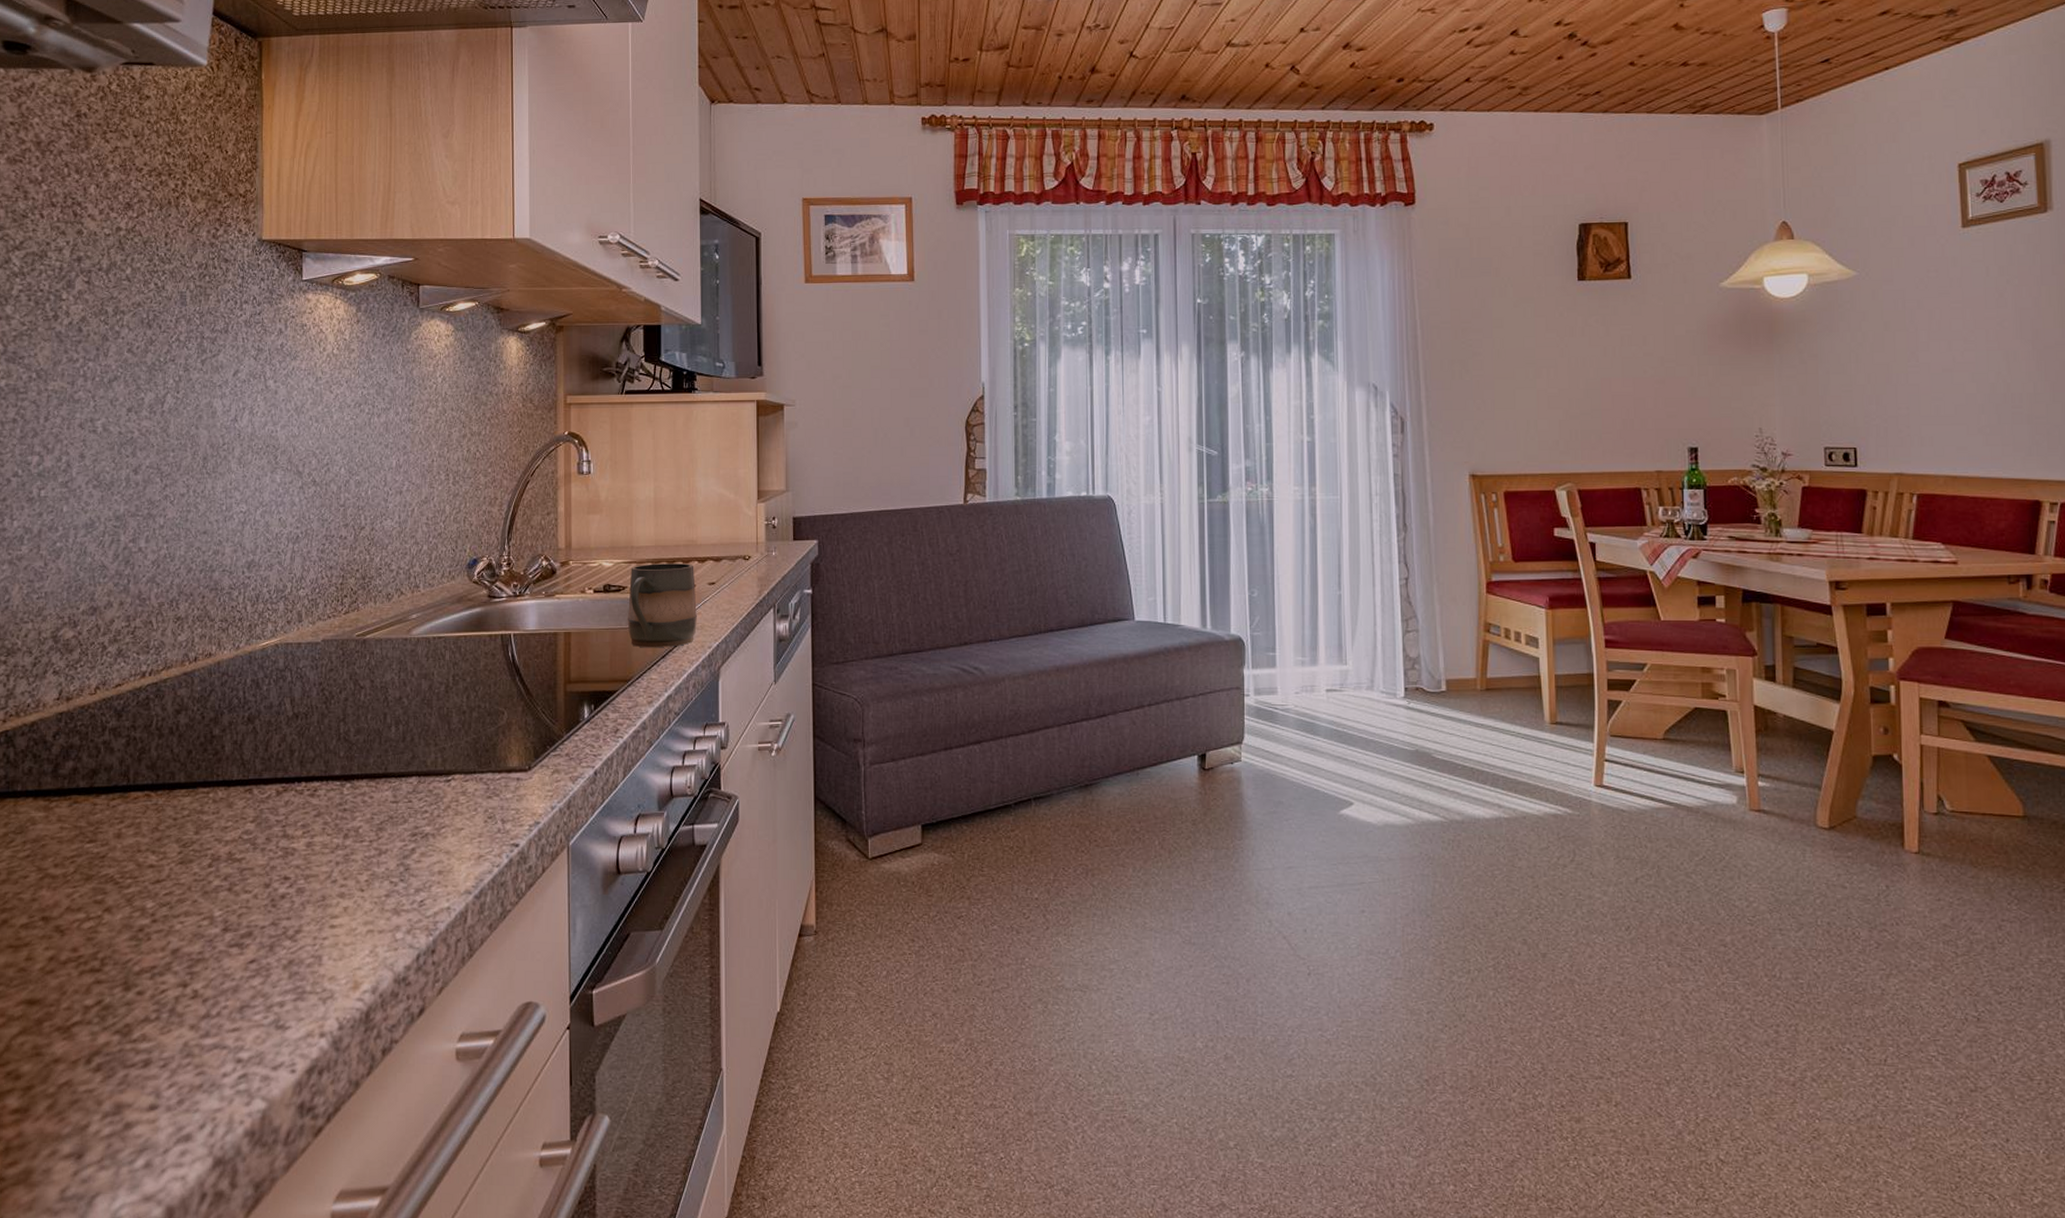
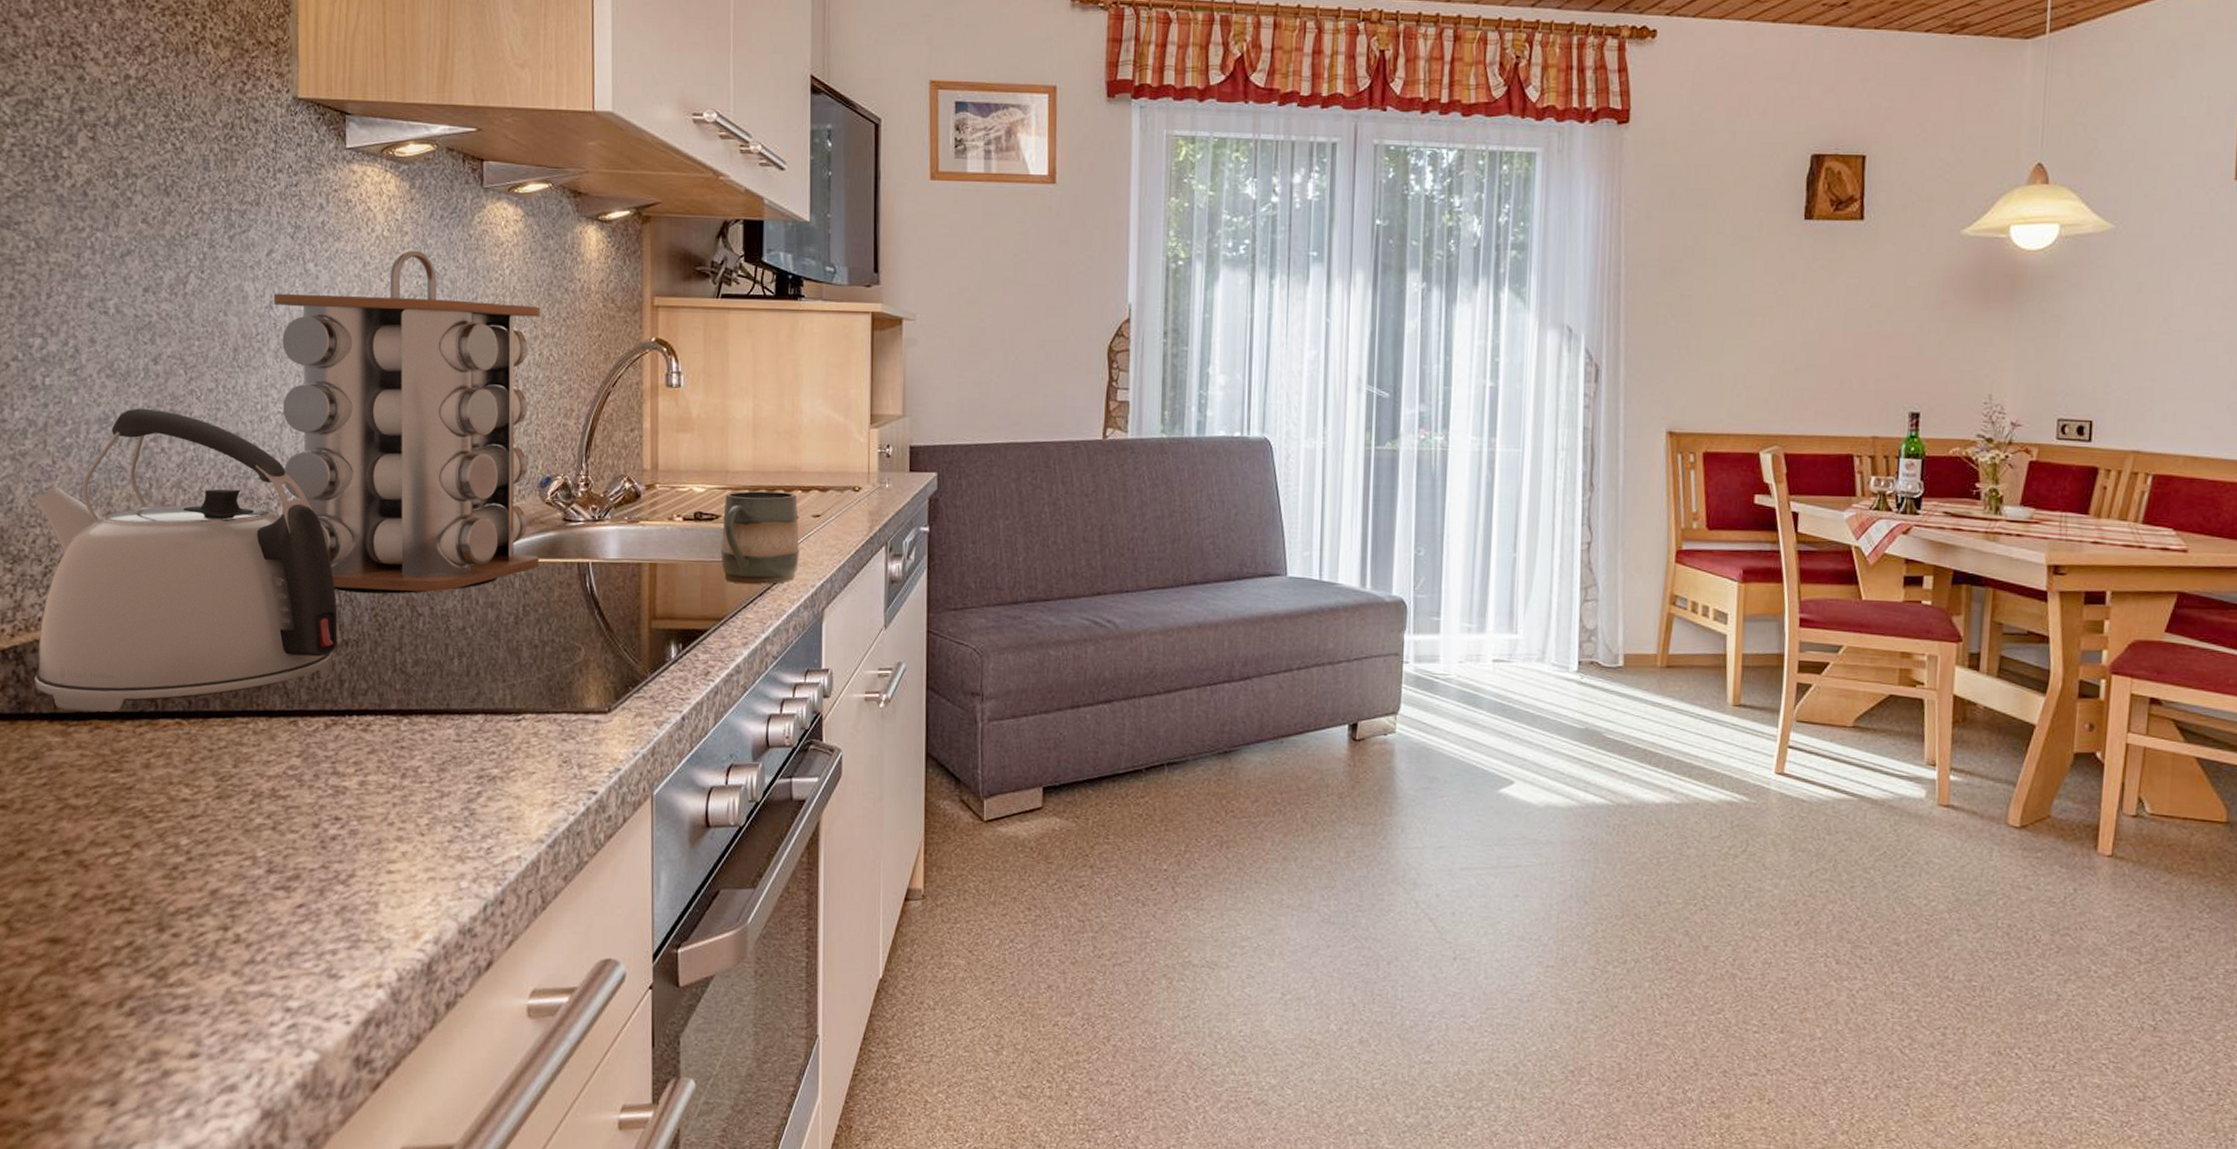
kettle: none [21,513,289,788] -> present [33,408,338,712]
spice rack: none [238,364,469,670] -> present [273,249,541,594]

